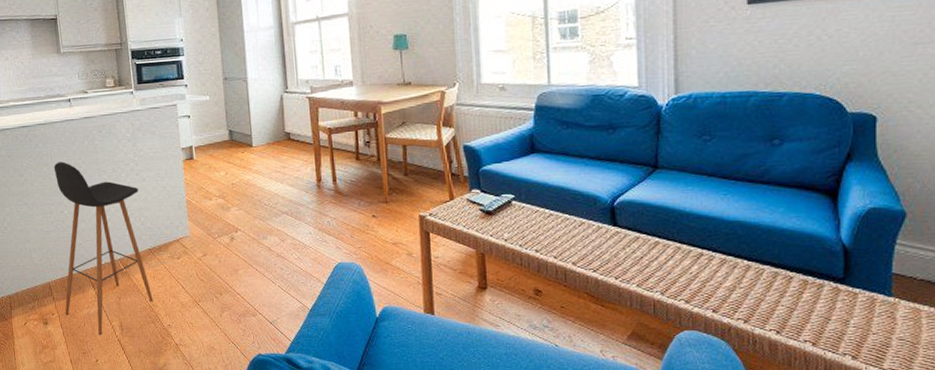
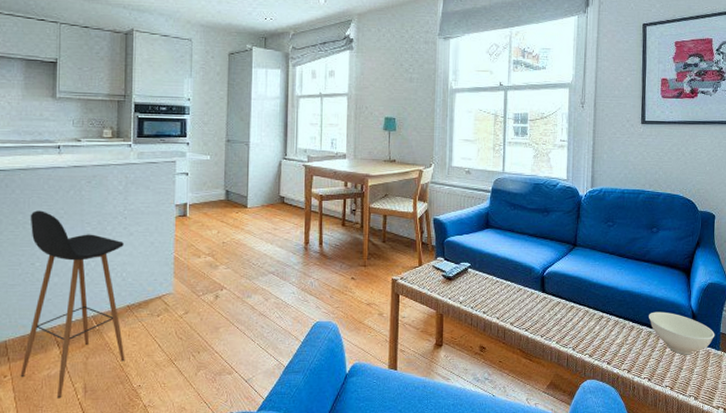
bowl: none [773,246,883,302] -> present [649,311,715,355]

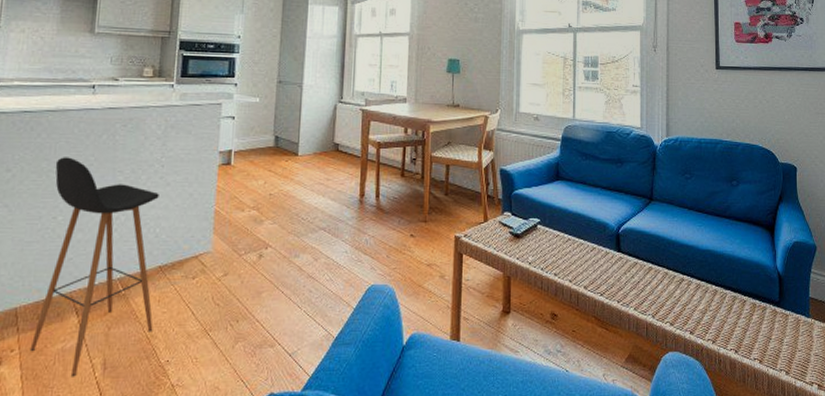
bowl: present [649,311,715,355] -> none [732,273,804,323]

